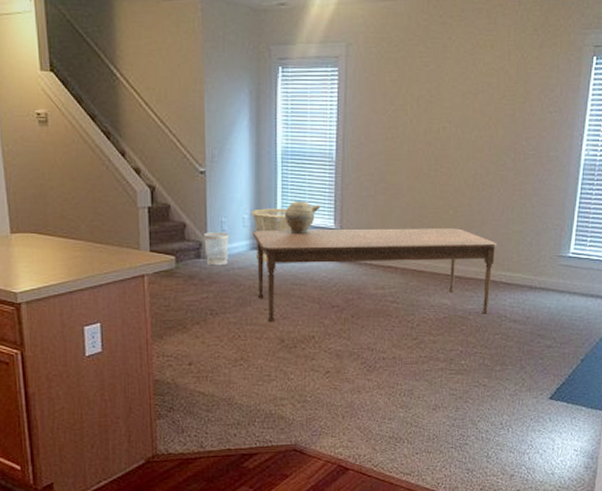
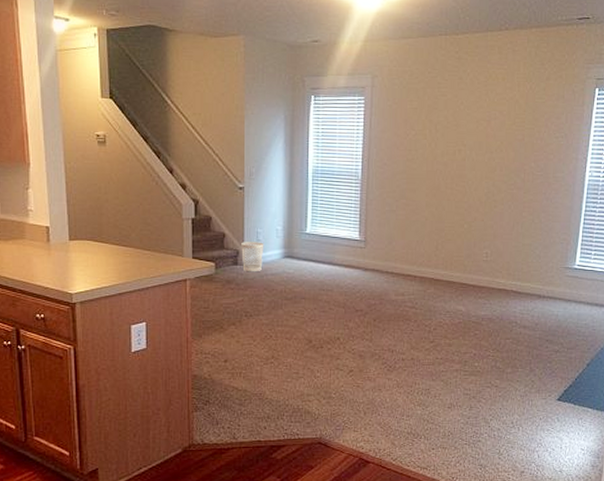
basket: present [251,208,291,263] -> none [284,221,320,270]
dining table: present [252,228,498,323] -> none [285,240,508,324]
ceramic jug: present [284,201,321,235] -> none [314,215,347,245]

